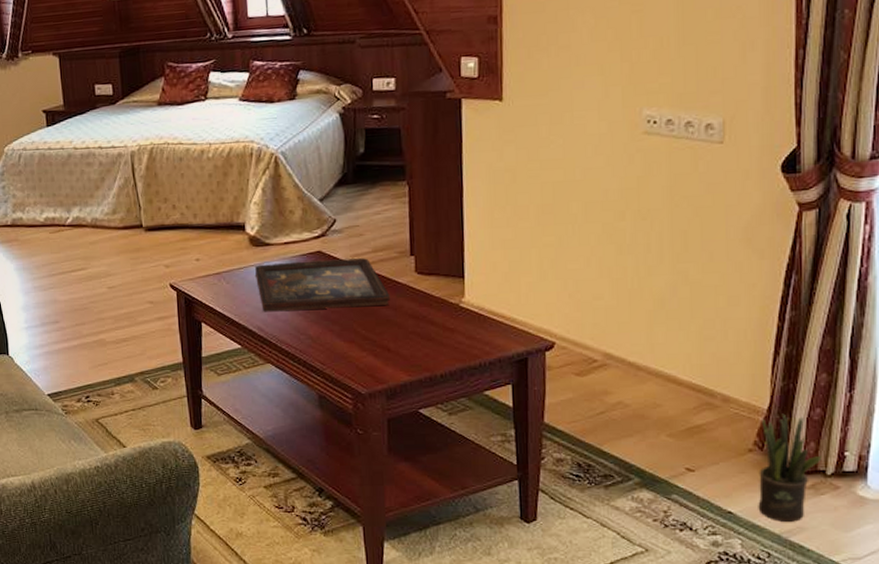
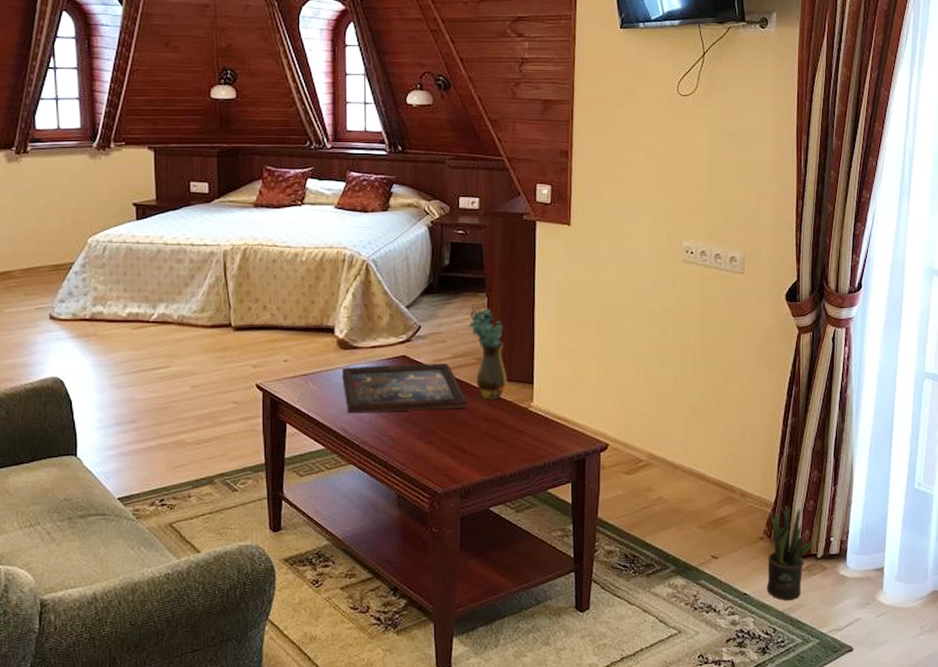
vase: none [389,194,434,296] -> present [469,305,507,400]

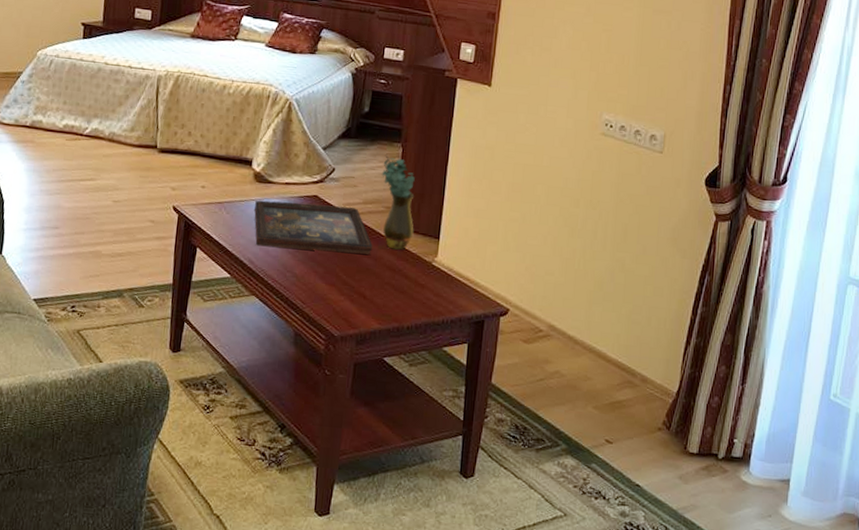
potted plant: present [766,506,814,600] -> none [661,398,716,499]

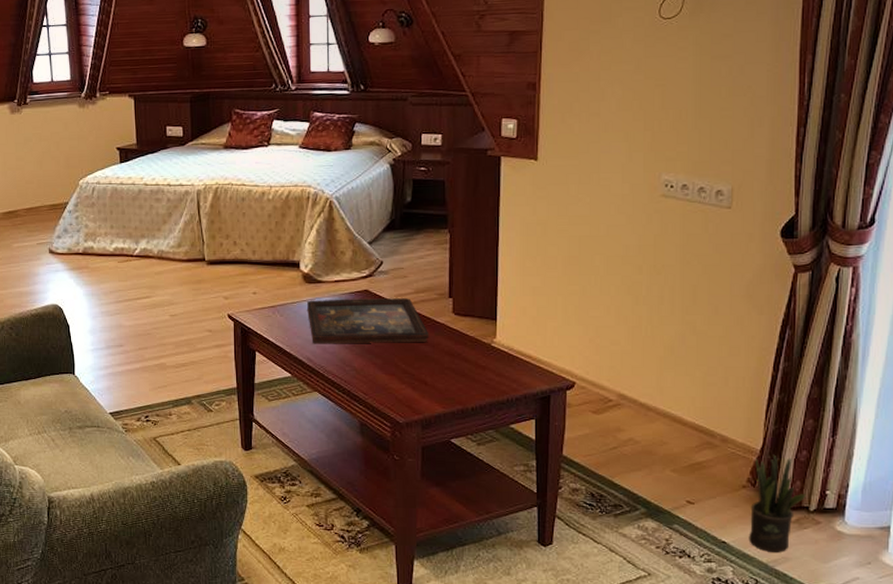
vase: present [382,154,415,250] -> none [431,241,470,335]
potted plant: none [661,398,716,499] -> present [749,454,806,552]

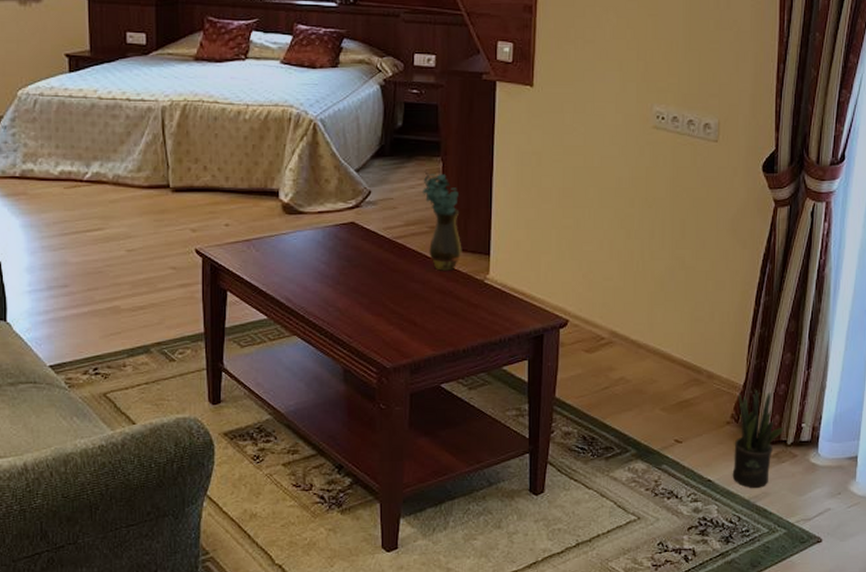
decorative tray: present [307,298,429,344] -> none [287,231,420,282]
vase: none [431,241,470,335] -> present [423,170,462,271]

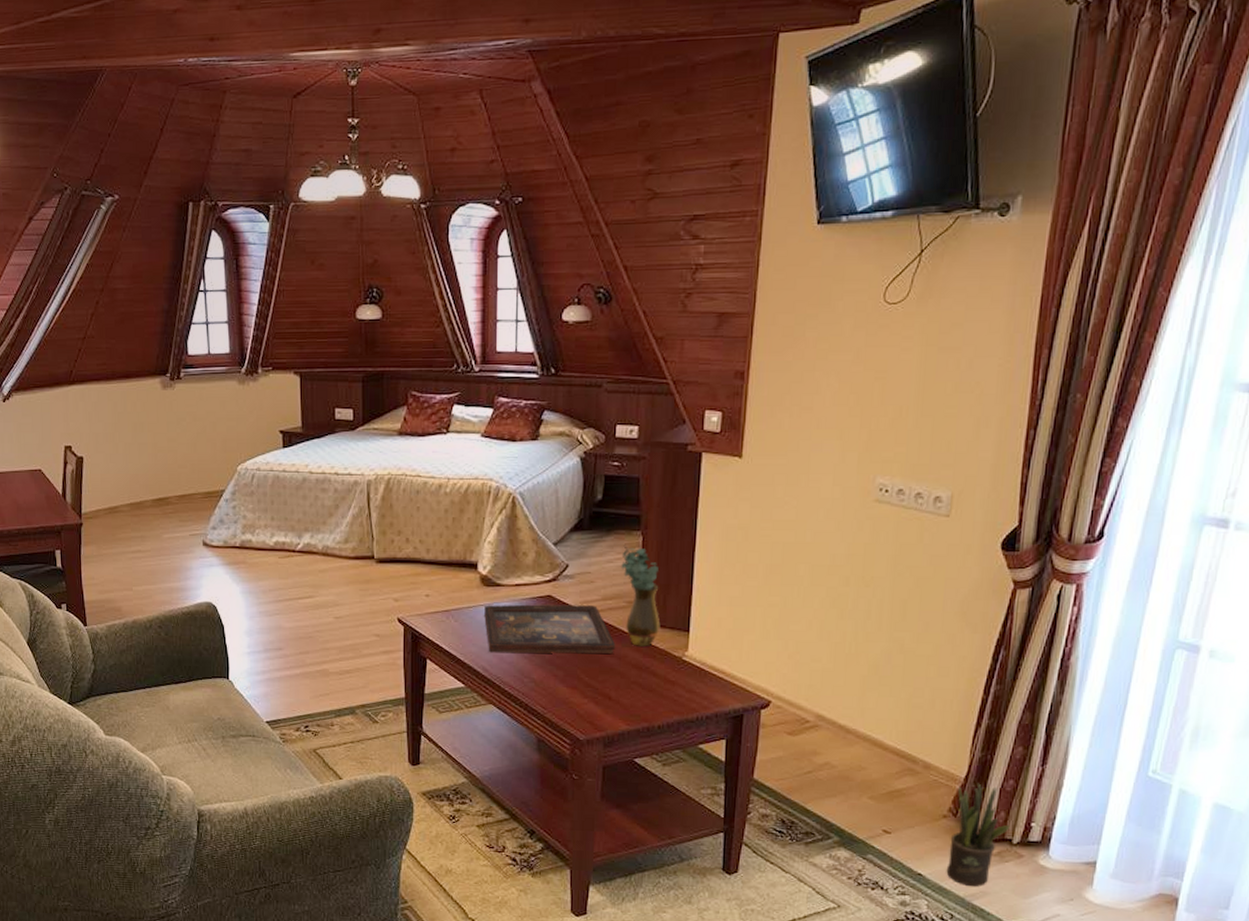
decorative tray: none [287,231,420,282] -> present [484,604,616,654]

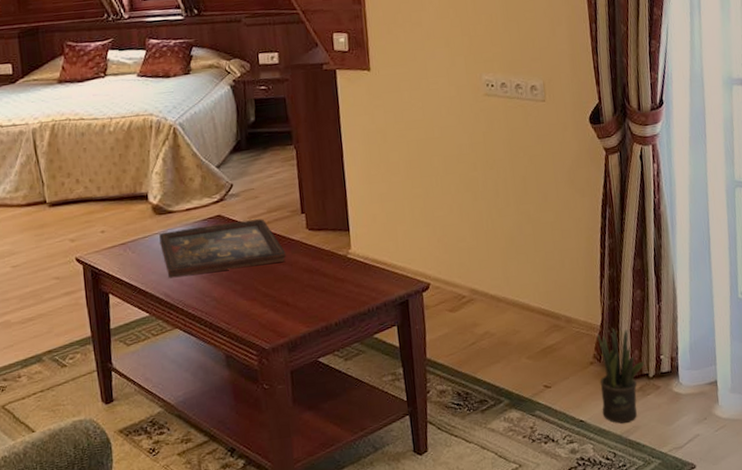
vase: present [621,544,661,646] -> none [279,157,324,251]

